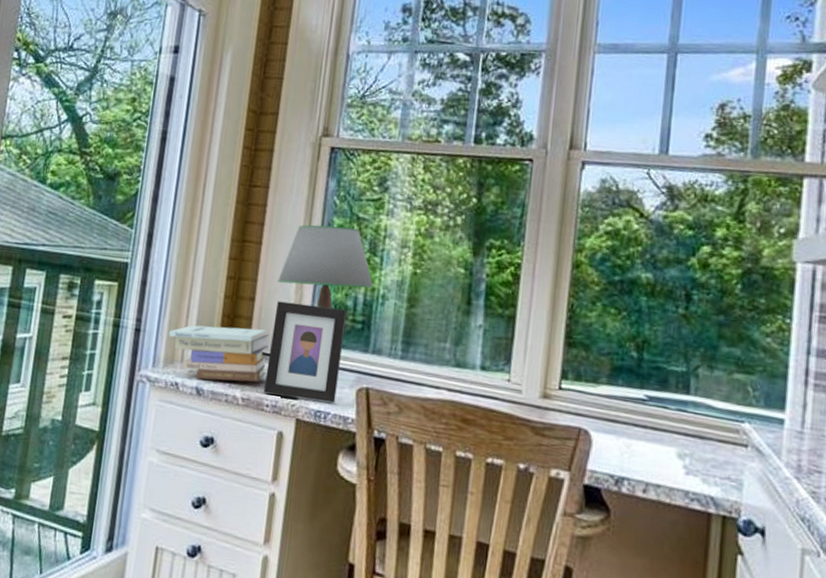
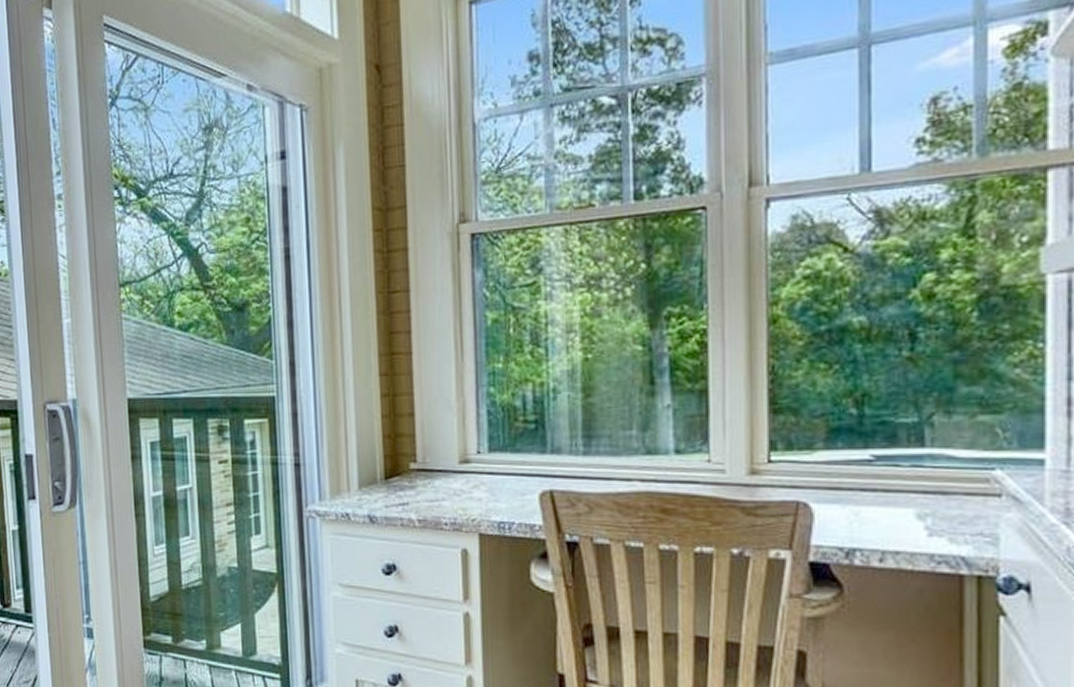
books: present [168,324,270,382] -> none [329,444,439,507]
picture frame: present [264,301,347,403] -> none [438,410,518,512]
table lamp: present [277,221,375,309] -> none [435,316,543,413]

